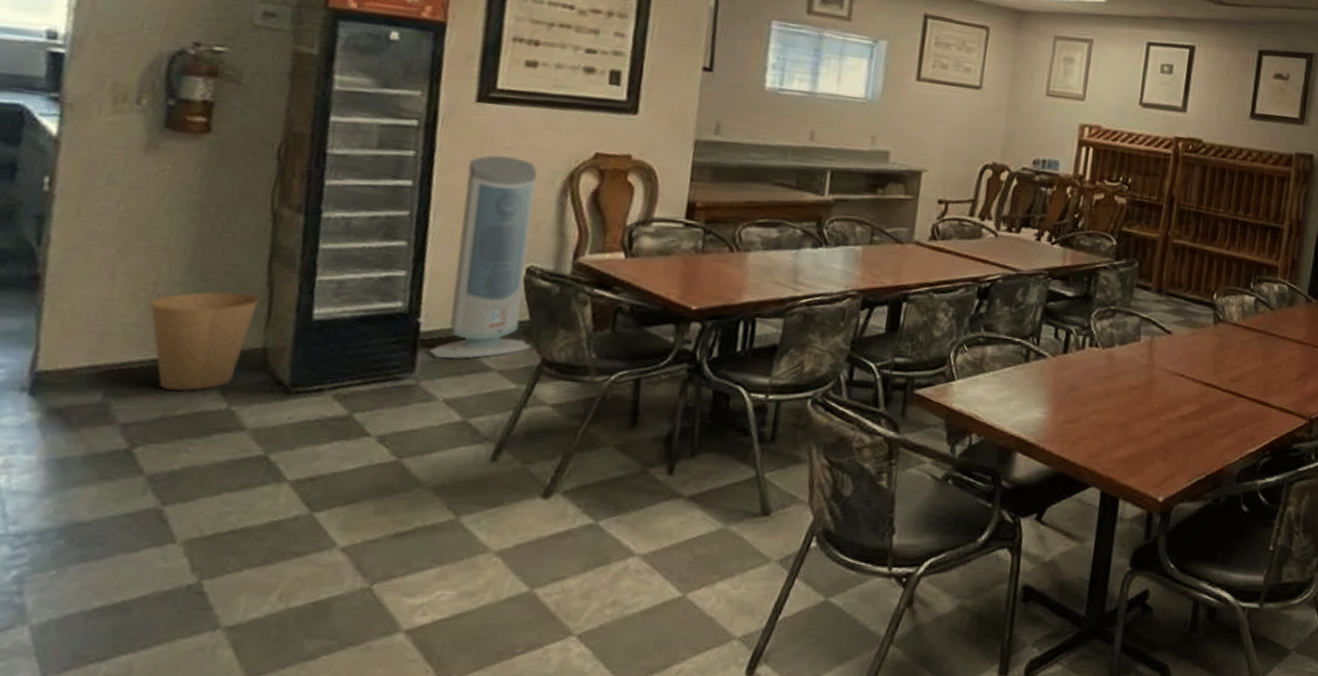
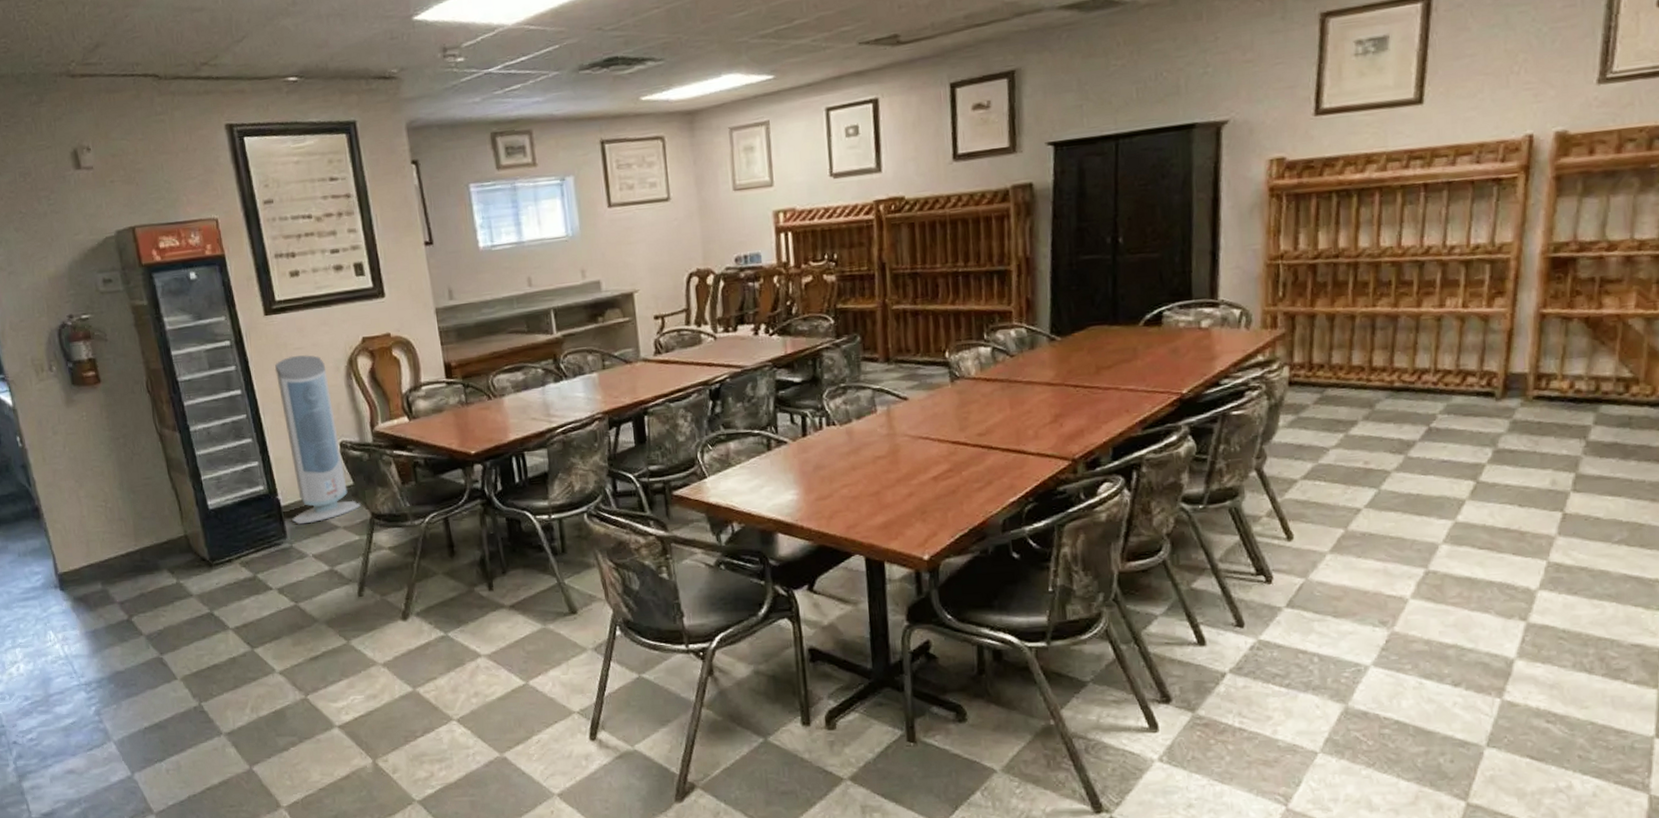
trash can: present [150,292,259,392] -> none [107,498,173,575]

